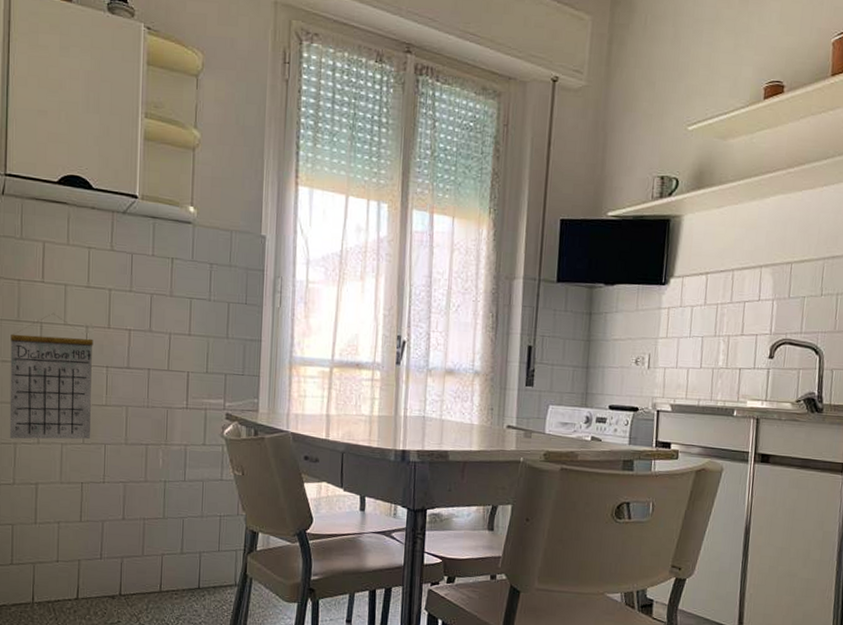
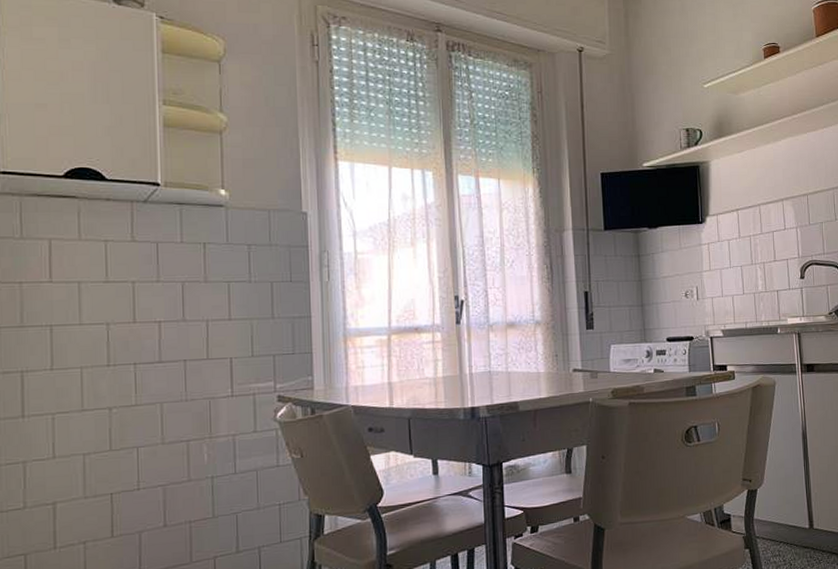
calendar: present [9,313,94,440] -> none [13,313,120,457]

